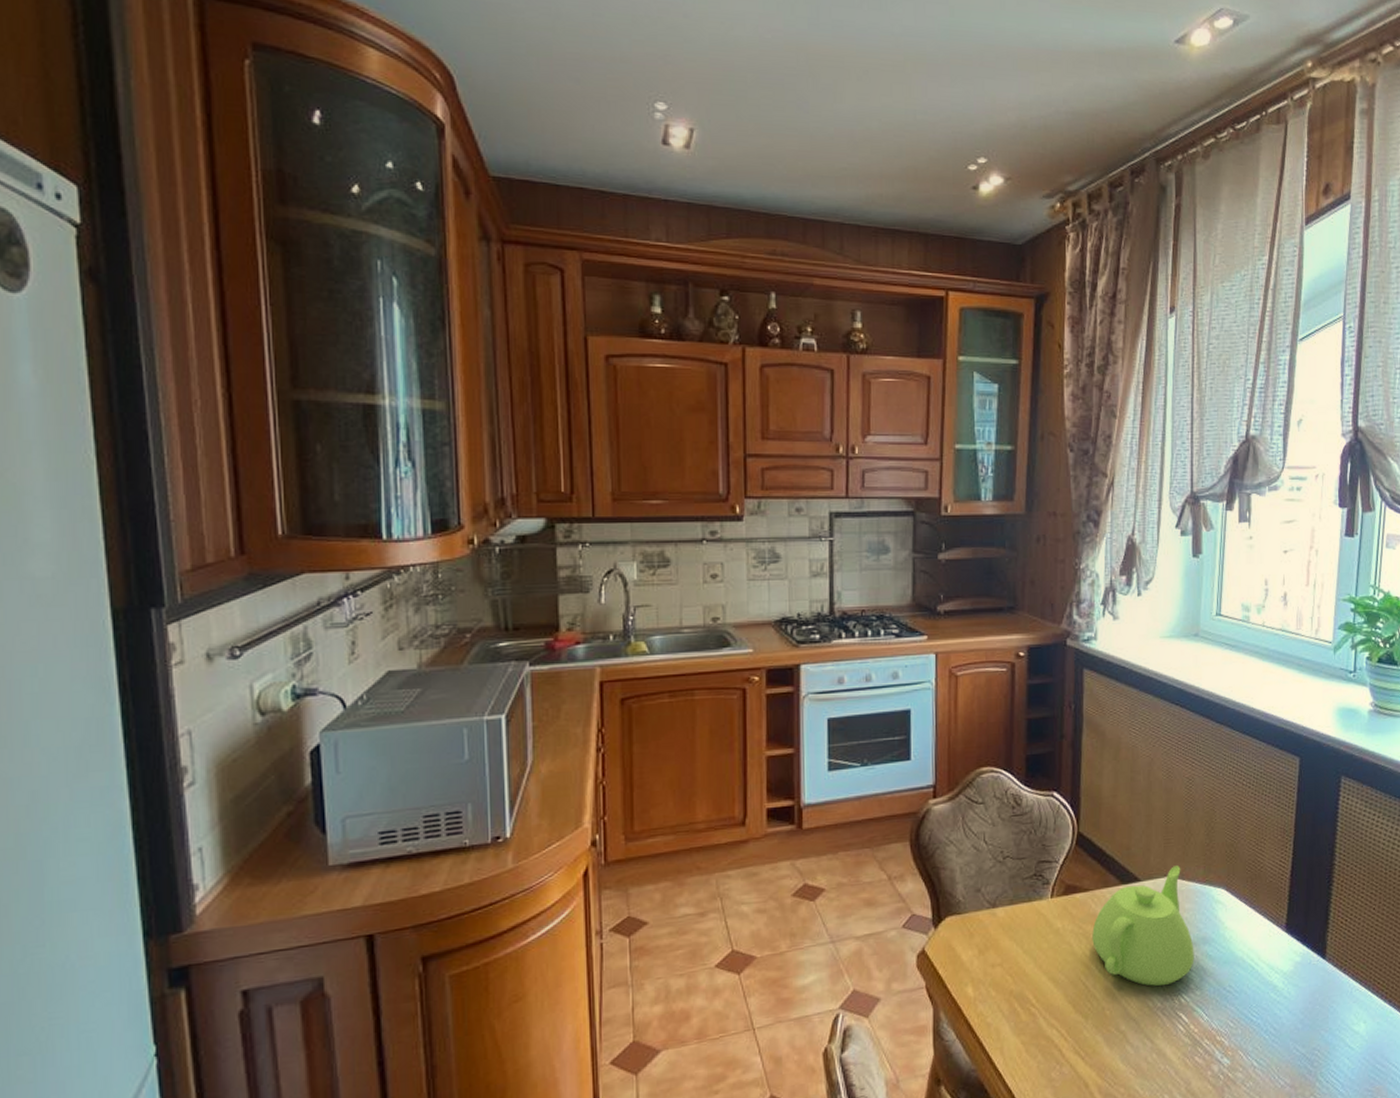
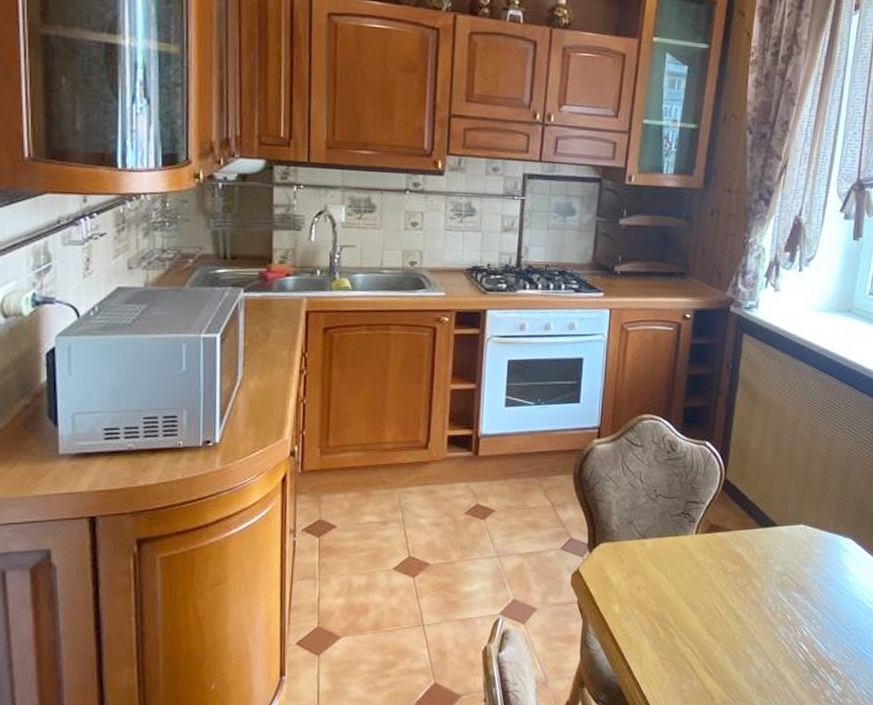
teapot: present [1092,866,1194,987] -> none [729,515,820,619]

